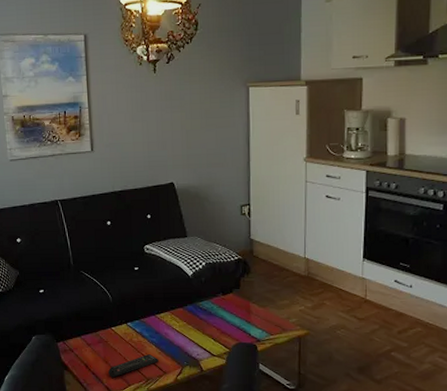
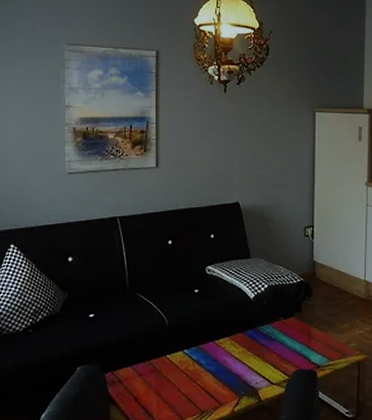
remote control: present [108,354,159,378] -> none [160,384,215,412]

